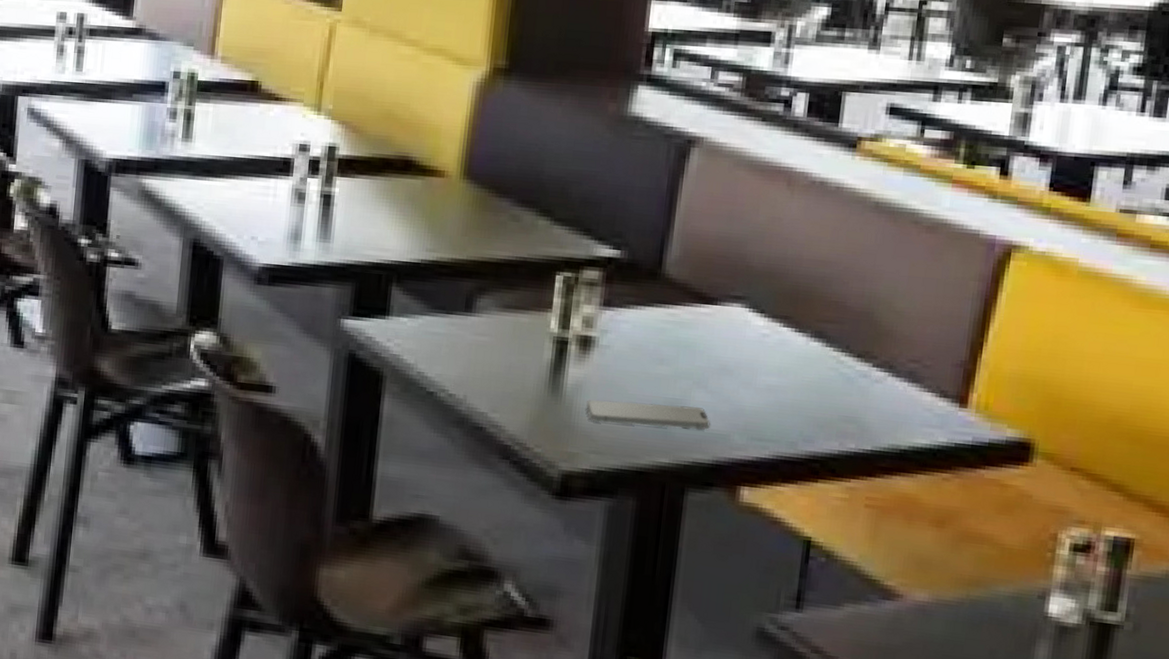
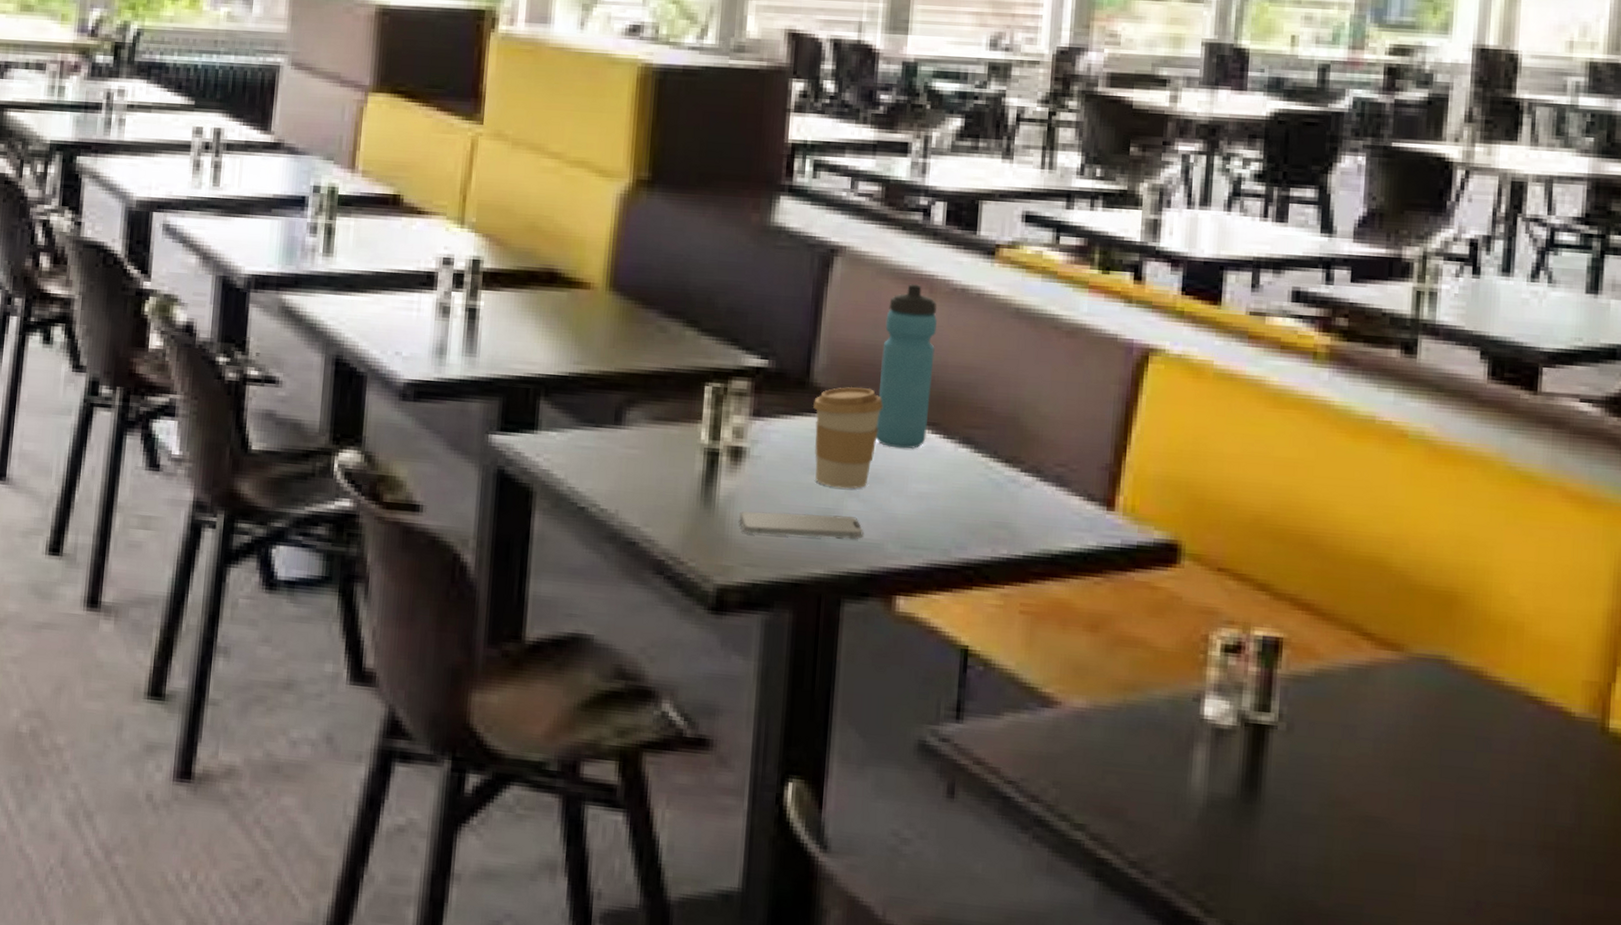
coffee cup: none [663,278,735,381] -> present [813,386,883,489]
water bottle: none [727,176,795,342] -> present [876,284,938,450]

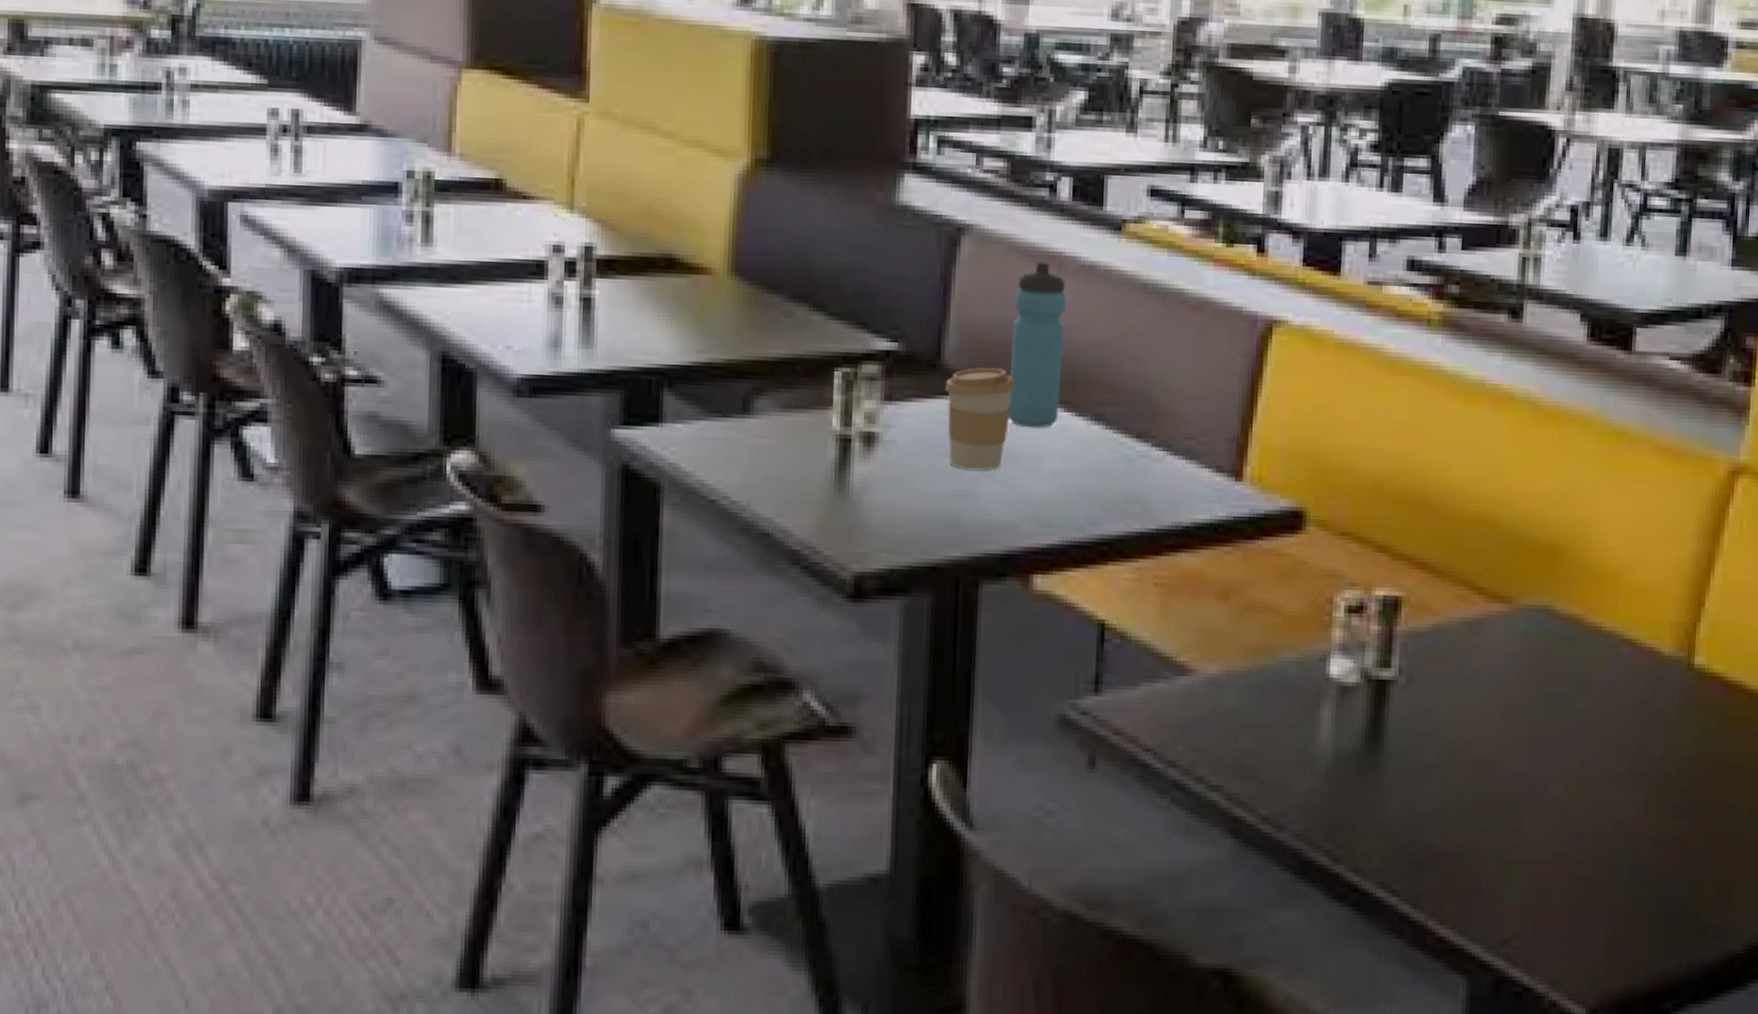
smartphone: present [739,511,864,540] -> none [874,496,999,521]

